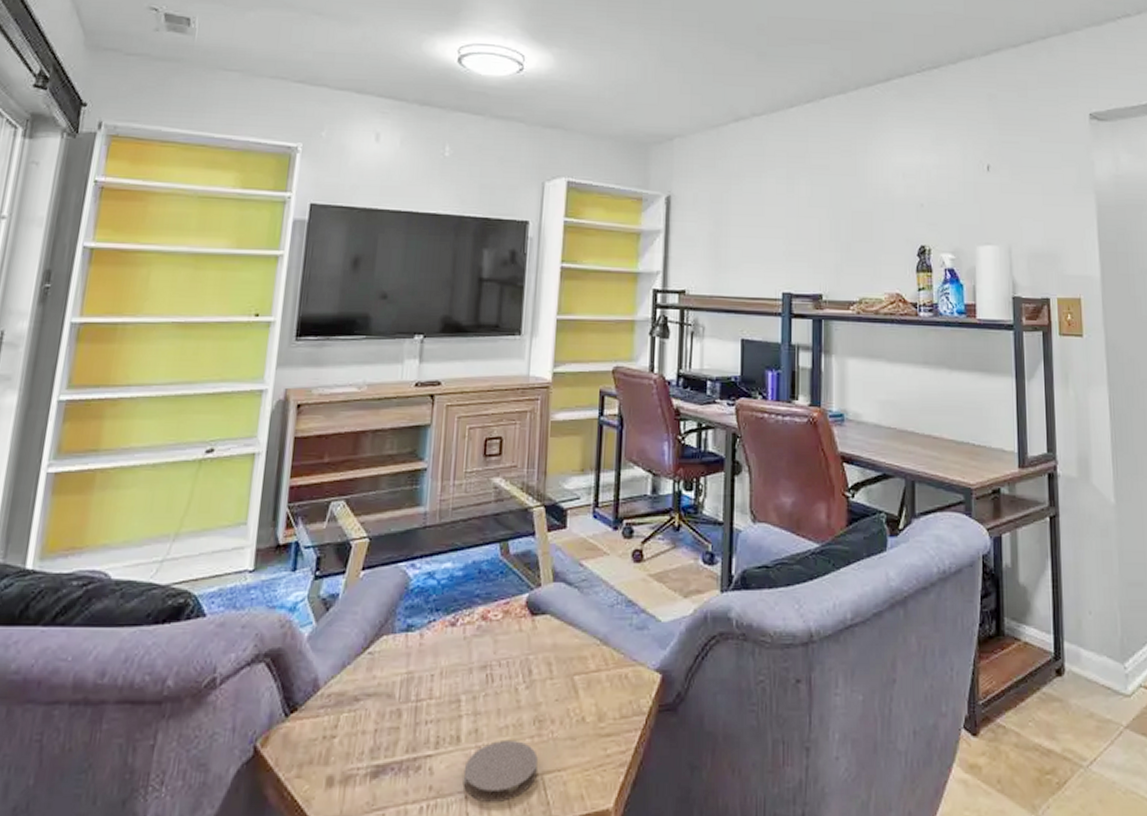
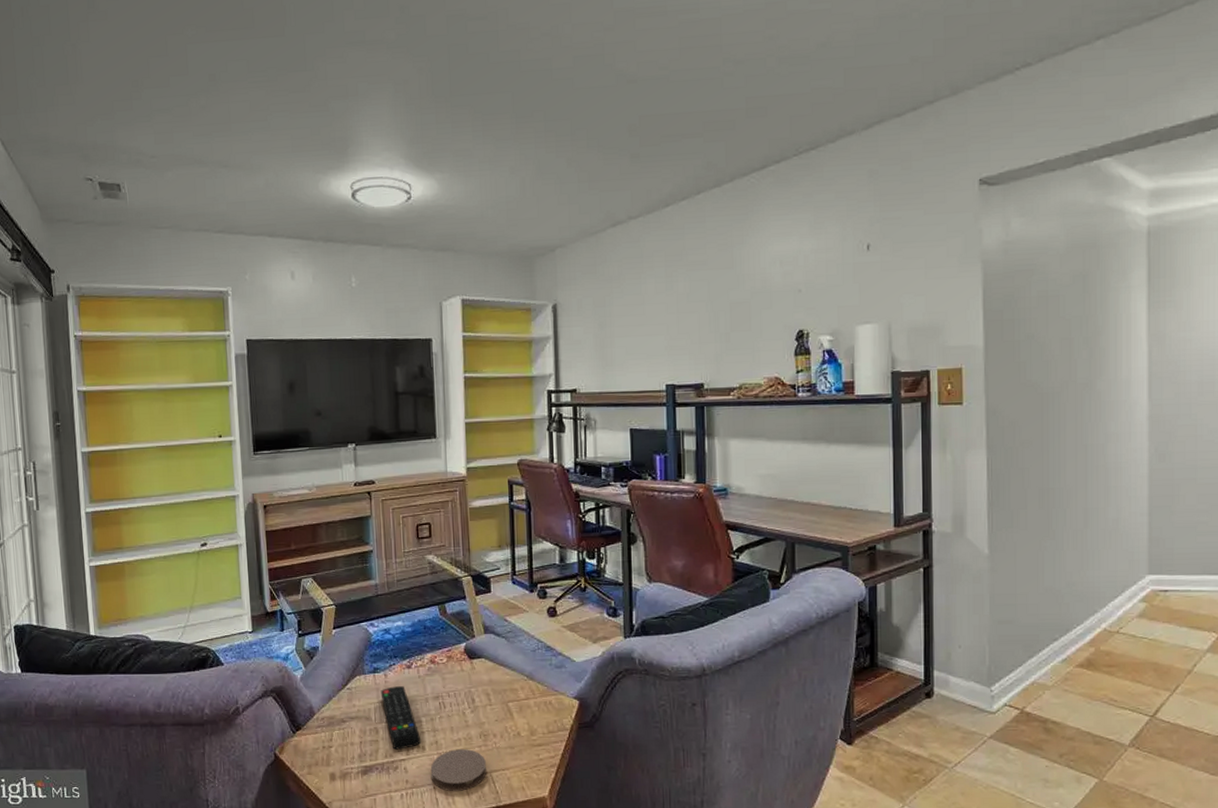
remote control: none [411,651,457,741] -> present [380,686,422,750]

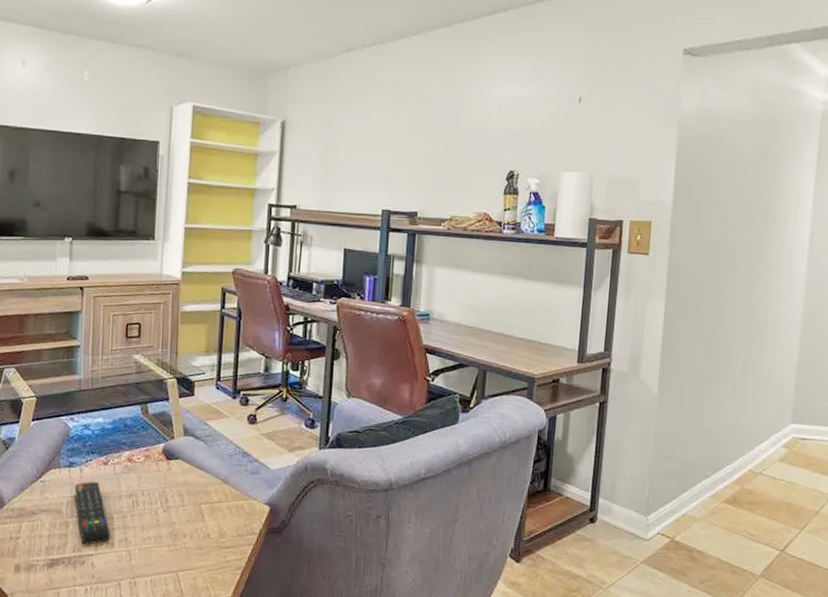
coaster: present [430,749,486,791] -> none [117,547,173,589]

